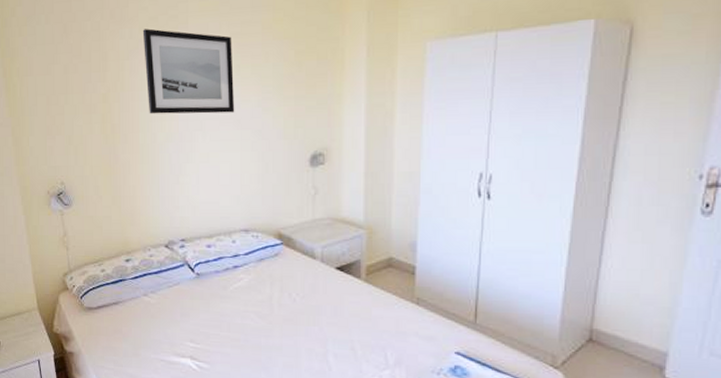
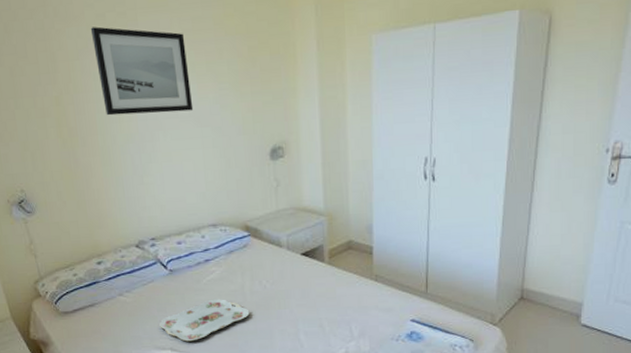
serving tray: none [180,308,276,352] -> present [158,299,250,342]

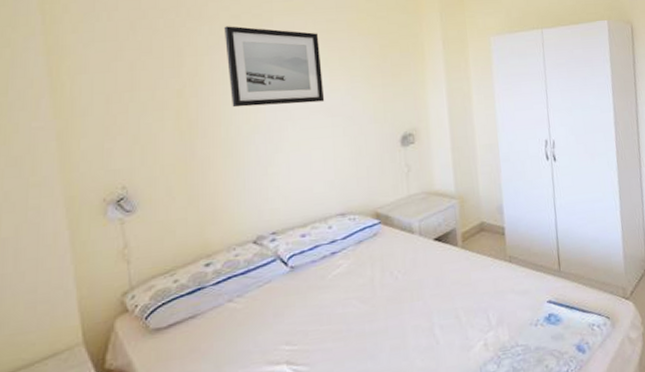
serving tray: present [158,299,250,342] -> none [273,295,380,352]

